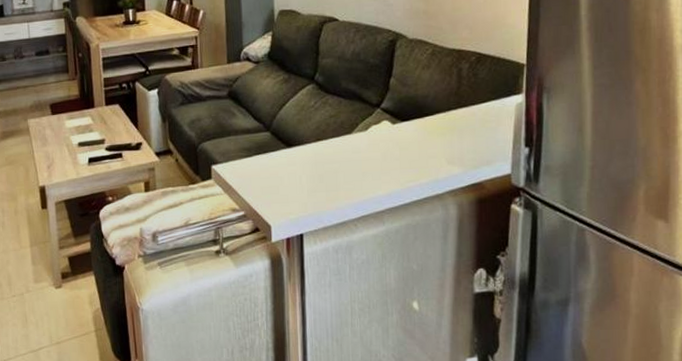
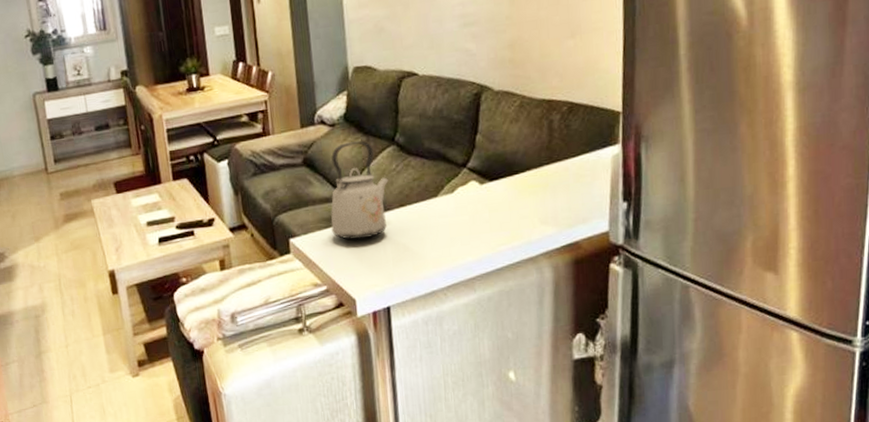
kettle: none [251,78,308,170] -> present [331,140,390,240]

